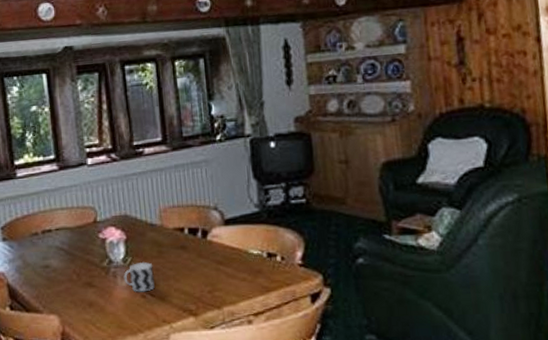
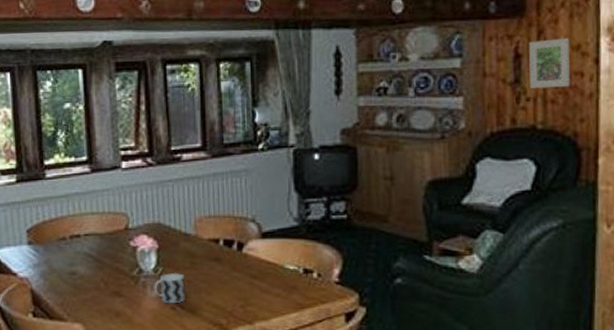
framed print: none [470,19,514,69] -> present [529,38,570,88]

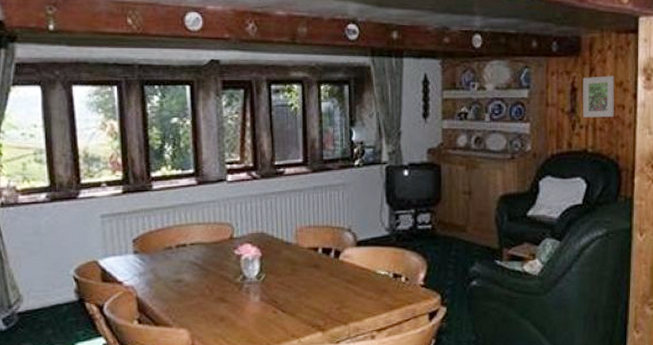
cup: present [153,272,186,304] -> none [256,278,287,308]

